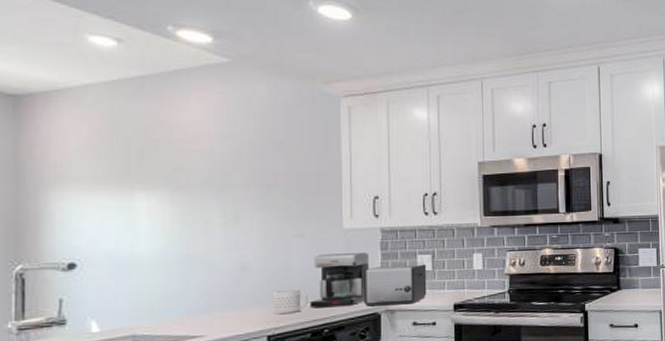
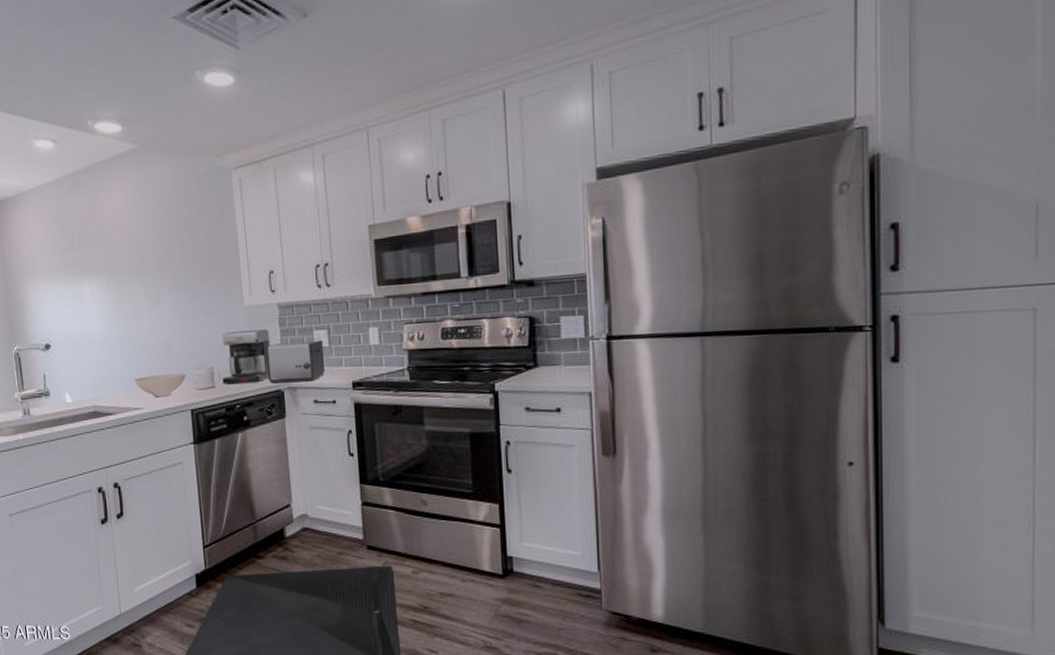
bowl: none [195,297,265,324] -> present [134,373,186,398]

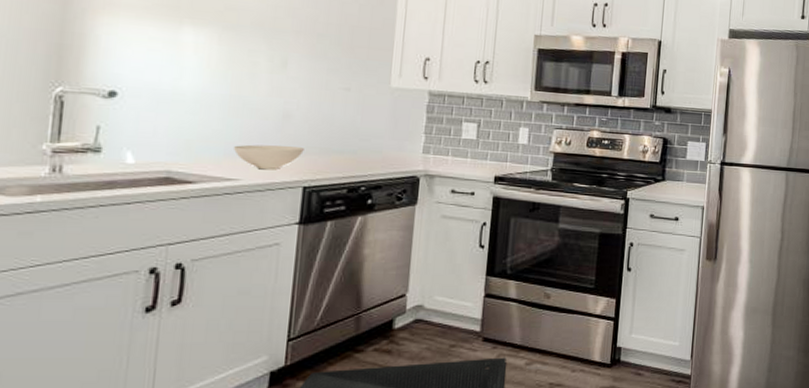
mug: present [191,365,221,390] -> none [311,141,348,167]
coffee maker: present [222,329,270,385] -> none [348,110,414,167]
toaster: present [266,340,326,384] -> none [404,129,471,171]

